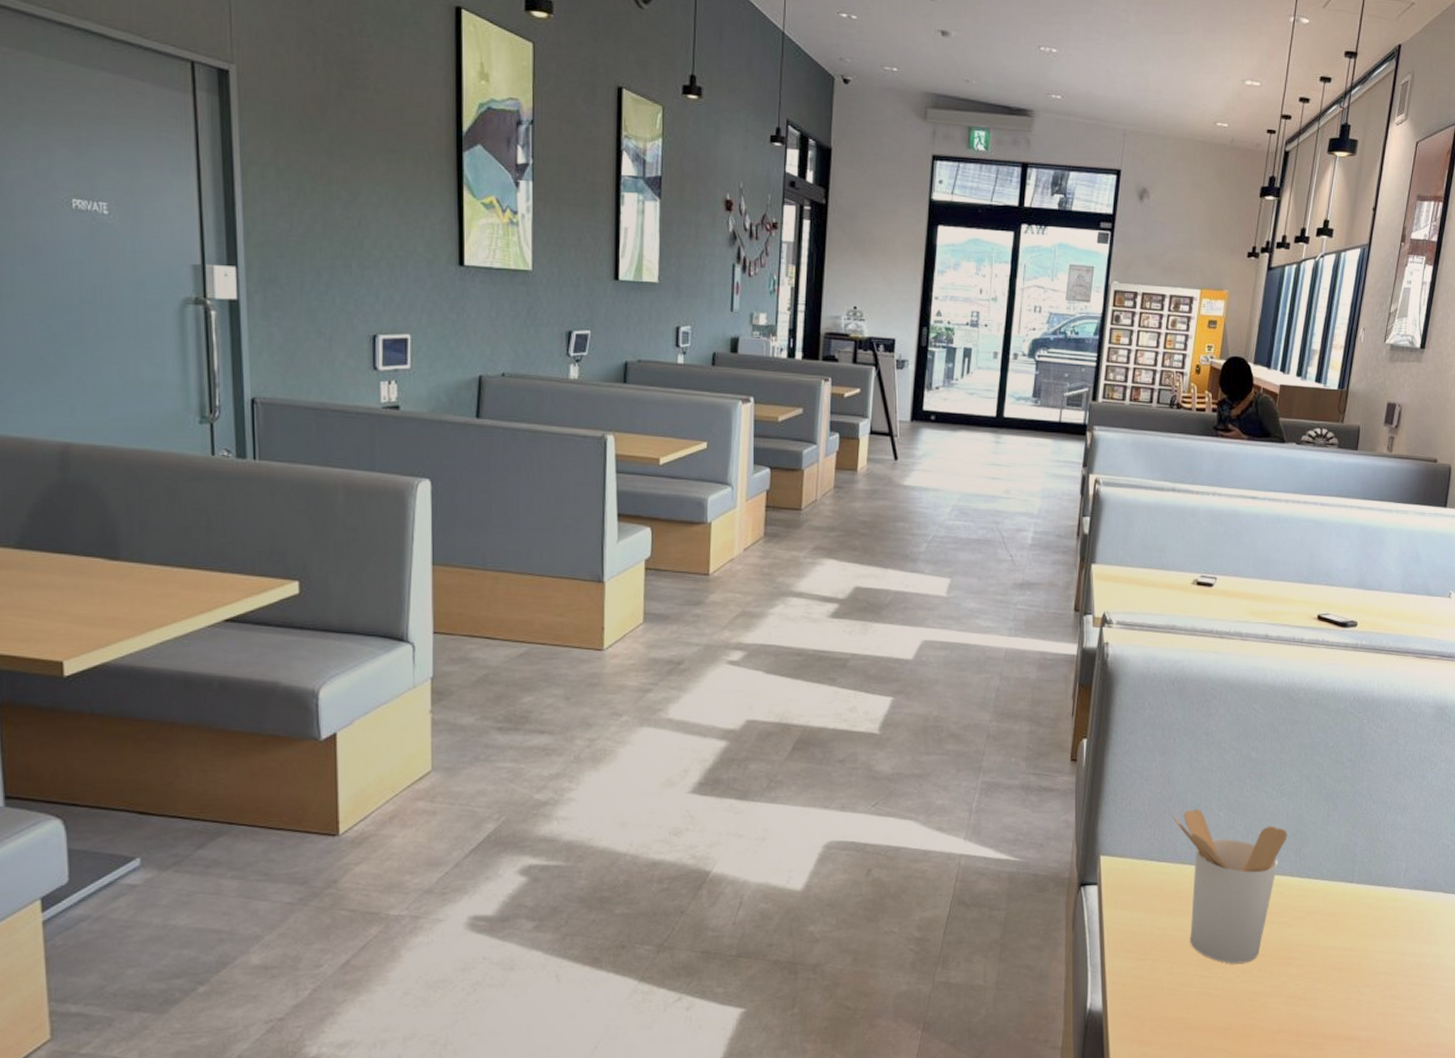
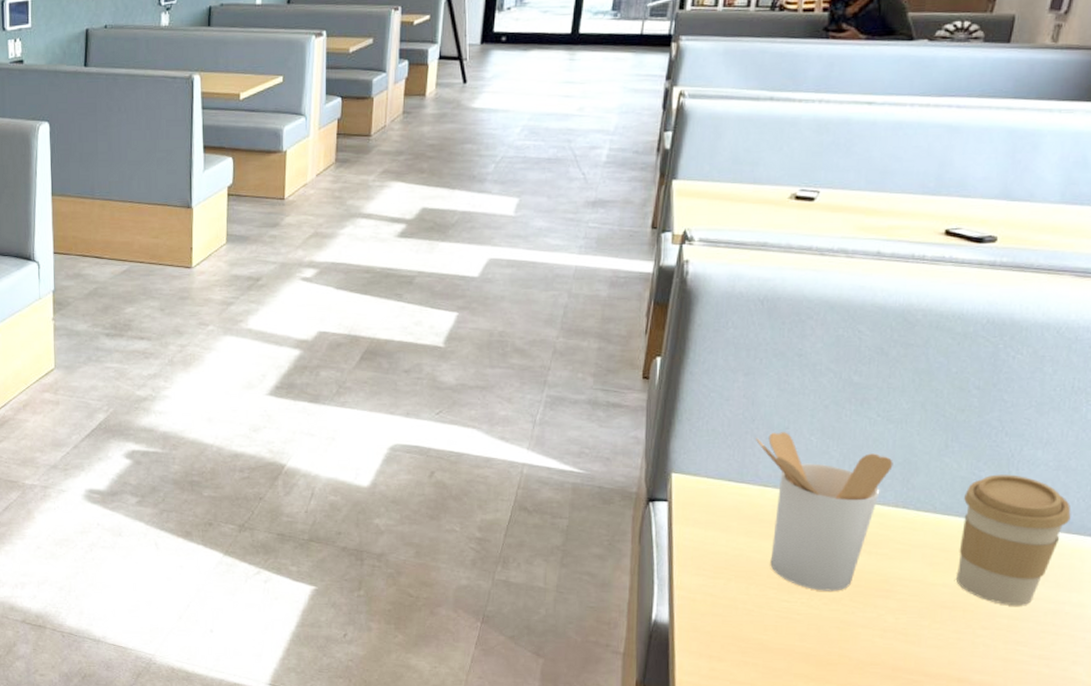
coffee cup: none [1343,839,1426,962] -> present [956,474,1071,605]

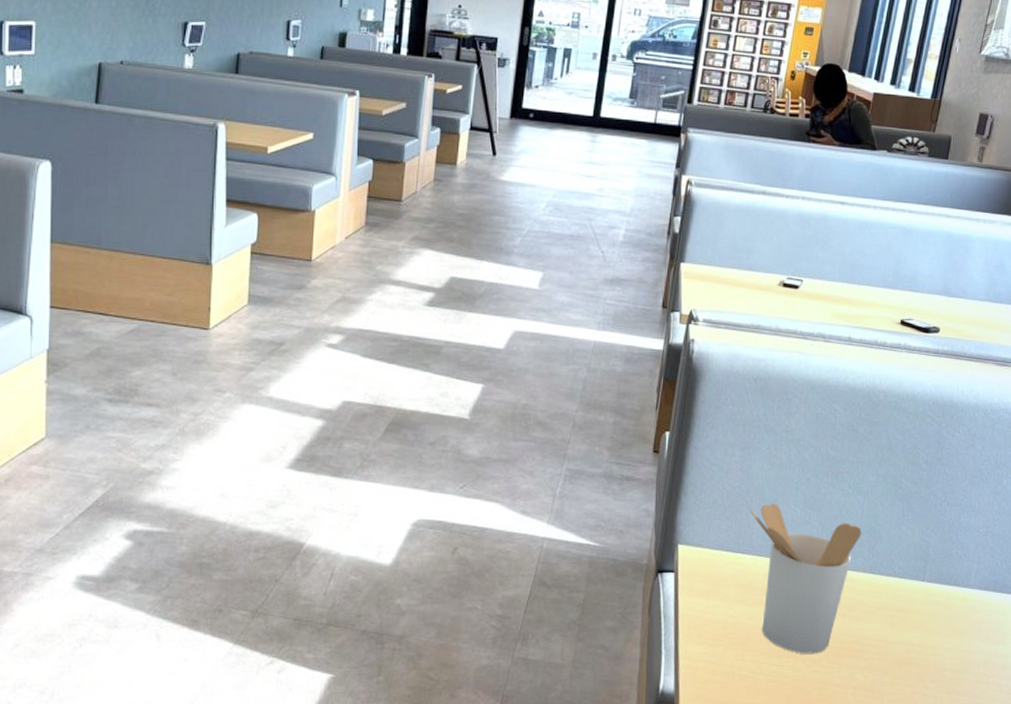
coffee cup: present [956,474,1071,605] -> none [911,540,997,659]

